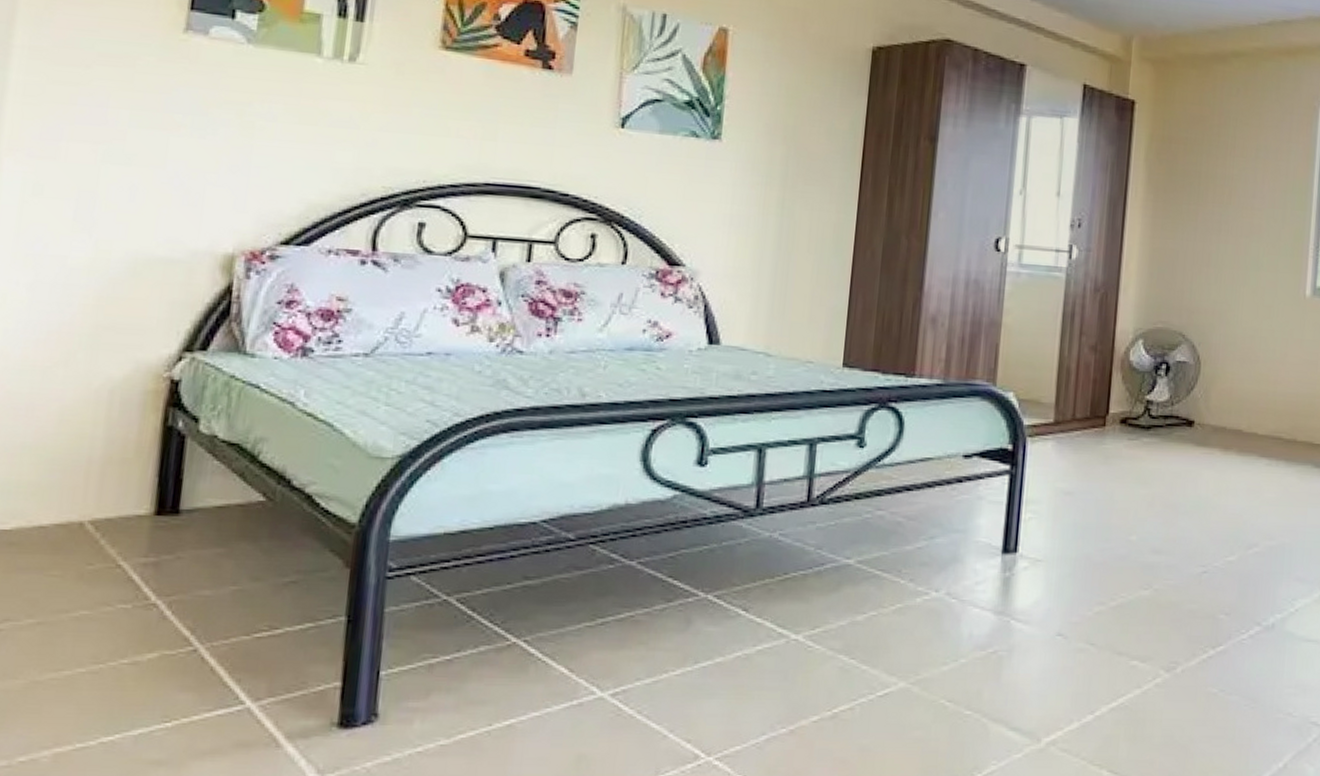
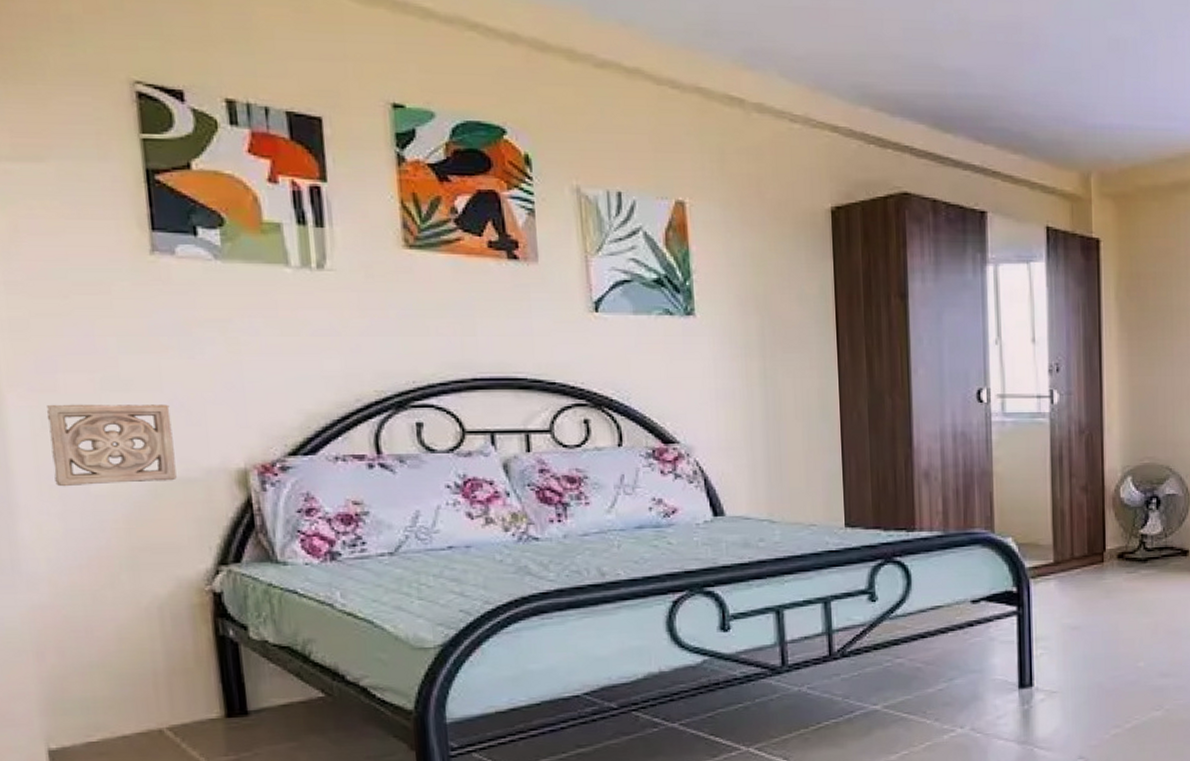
wall ornament: none [32,172,169,260] -> present [46,404,177,487]

